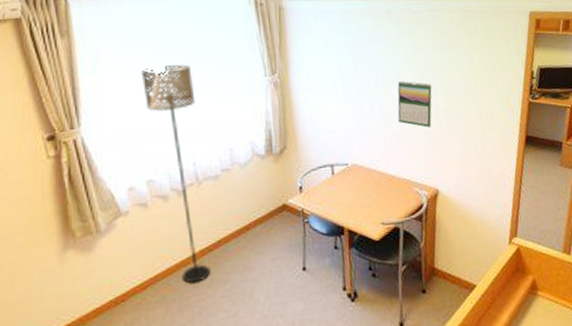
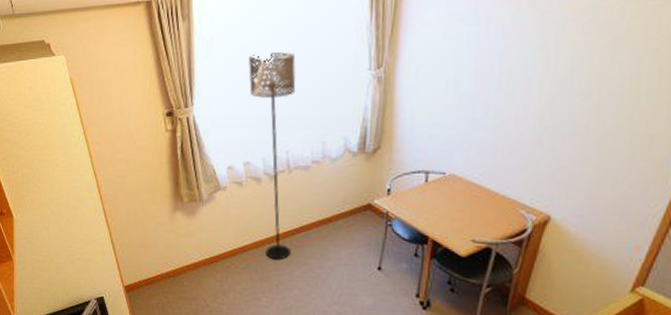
calendar: present [397,80,432,128] -> none [517,85,573,144]

